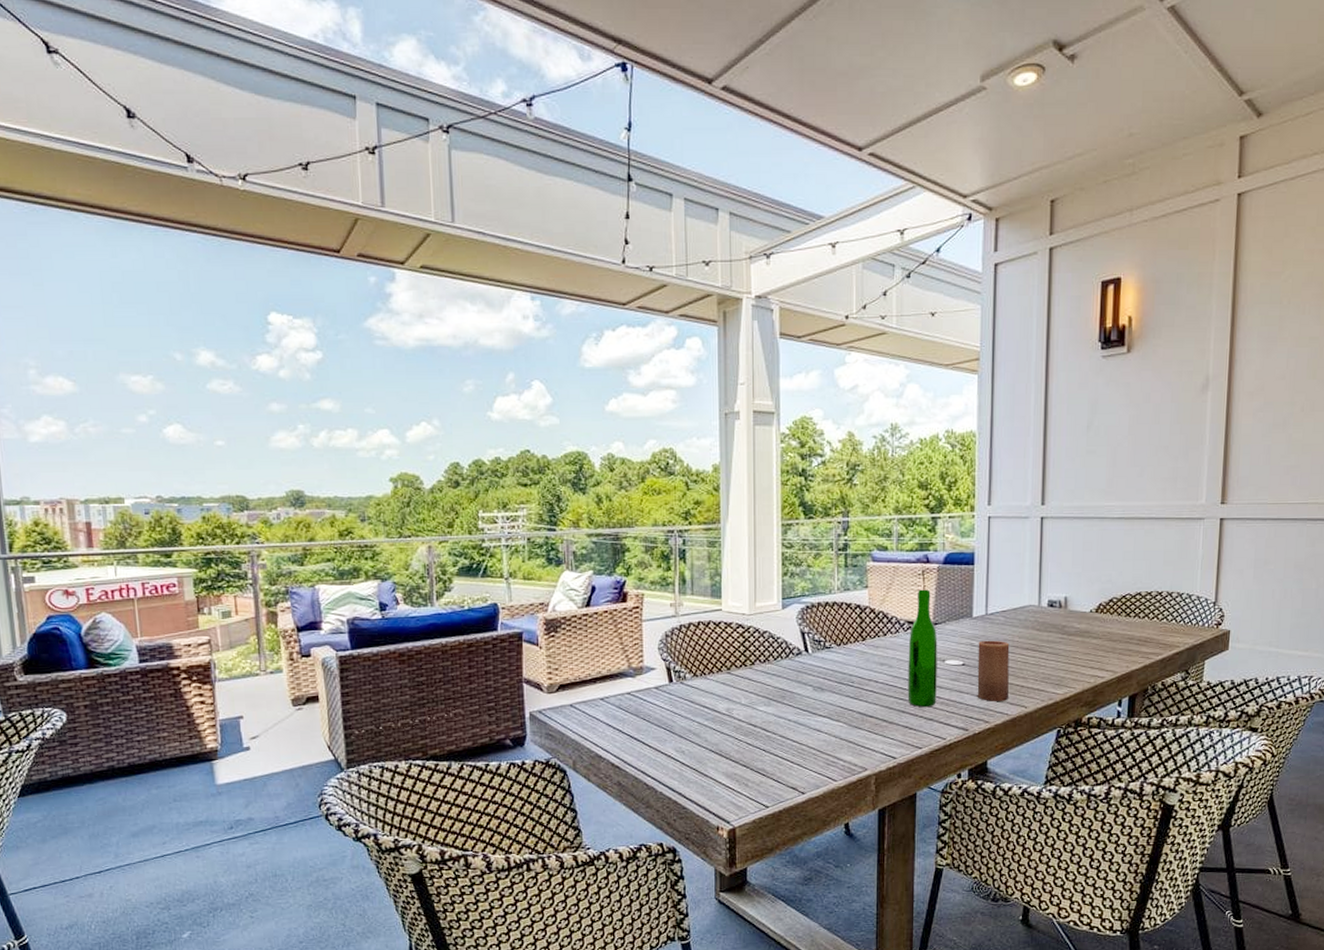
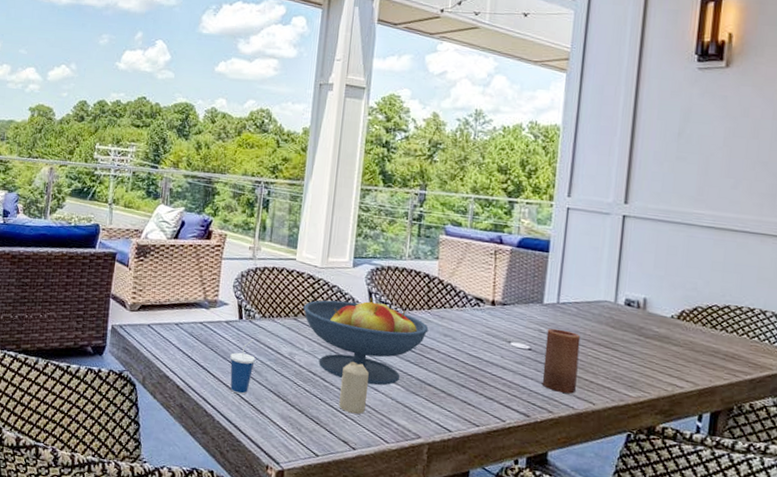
cup: none [665,702,692,761] -> present [230,340,255,395]
fruit bowl: none [735,637,865,727] -> present [303,297,429,385]
candle: none [783,706,810,759] -> present [339,361,369,415]
wine bottle: present [907,589,938,707] -> none [468,268,505,386]

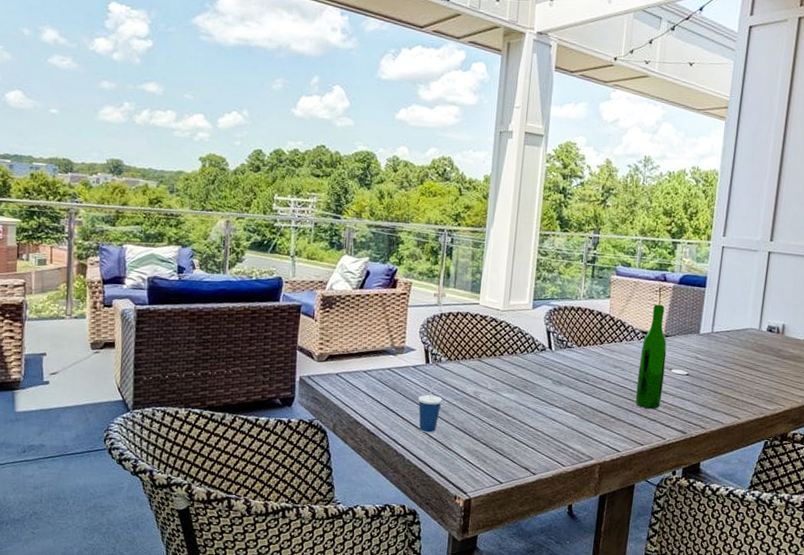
fruit bowl: present [303,297,429,385] -> none [487,336,601,416]
candle: present [339,361,369,415] -> none [520,395,547,443]
wine bottle: none [468,268,505,386] -> present [635,304,667,409]
candle: present [542,328,581,394] -> none [697,355,730,411]

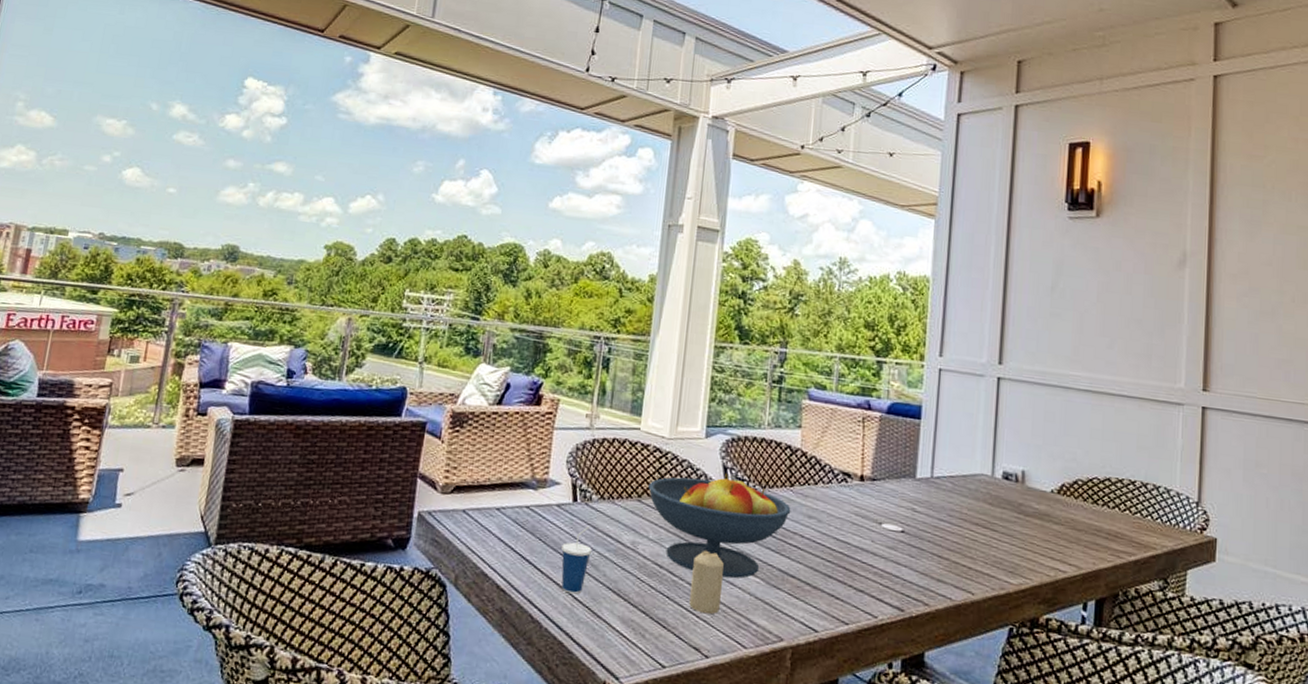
fruit bowl: none [487,336,601,416] -> present [648,473,791,578]
candle: none [520,395,547,443] -> present [689,550,724,615]
wine bottle: present [635,304,667,409] -> none [836,438,875,576]

